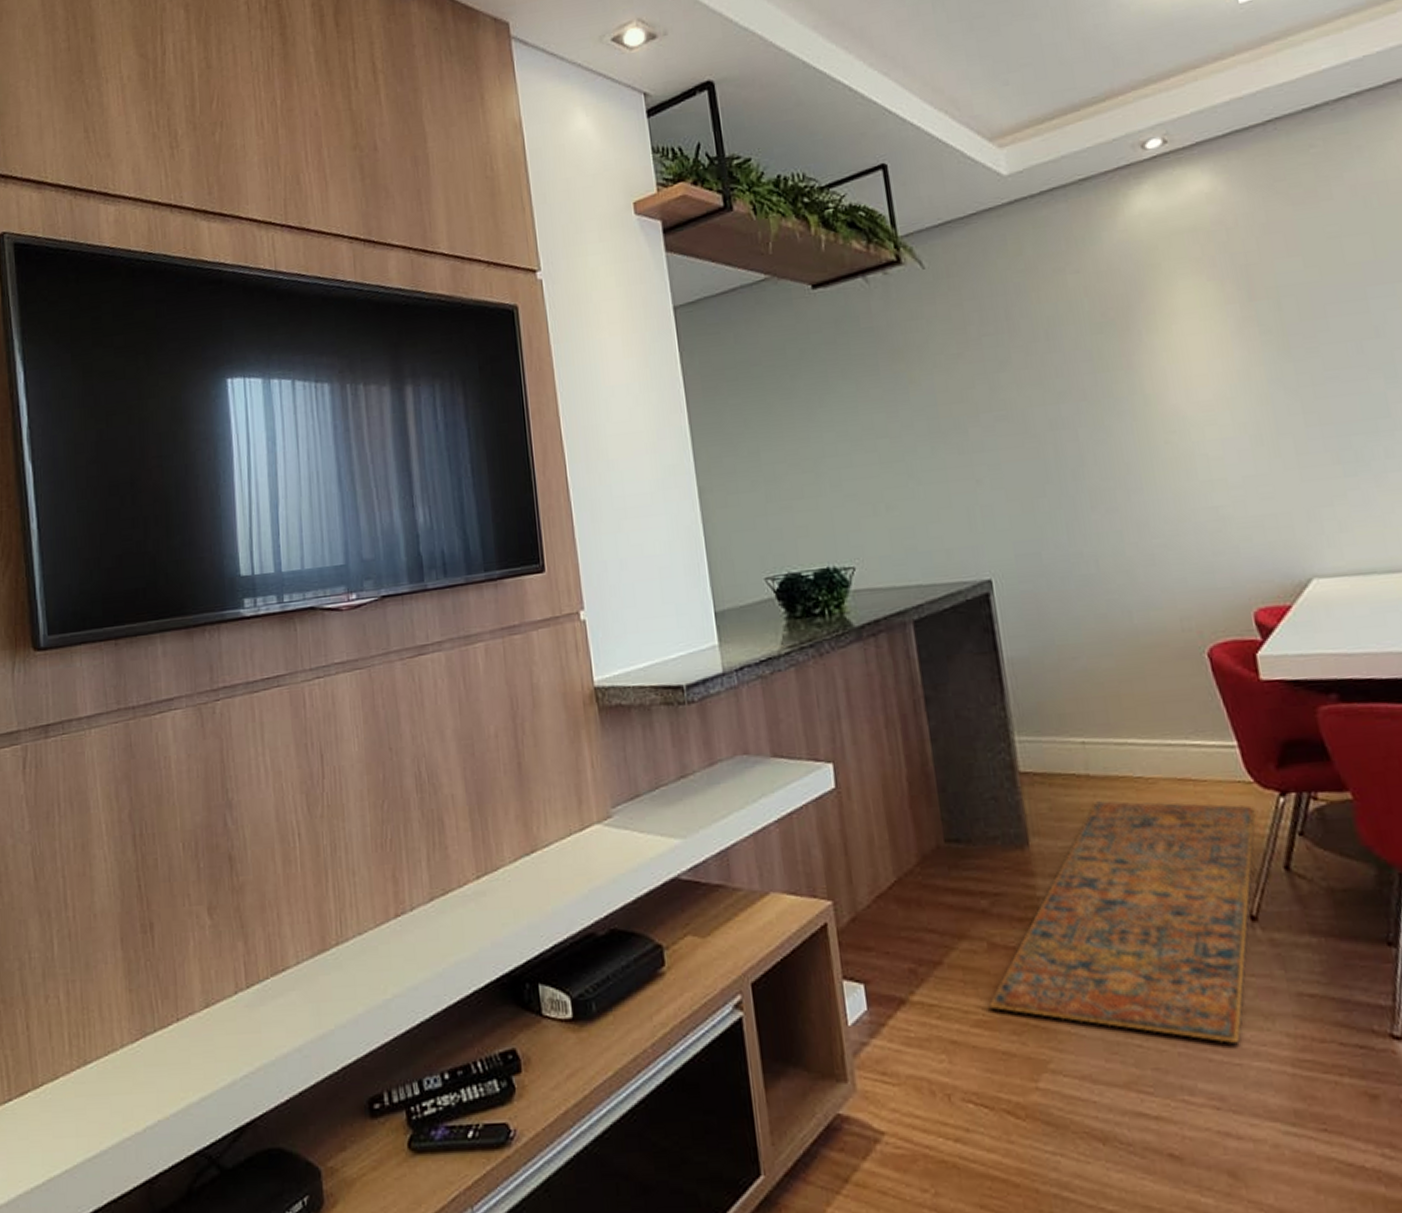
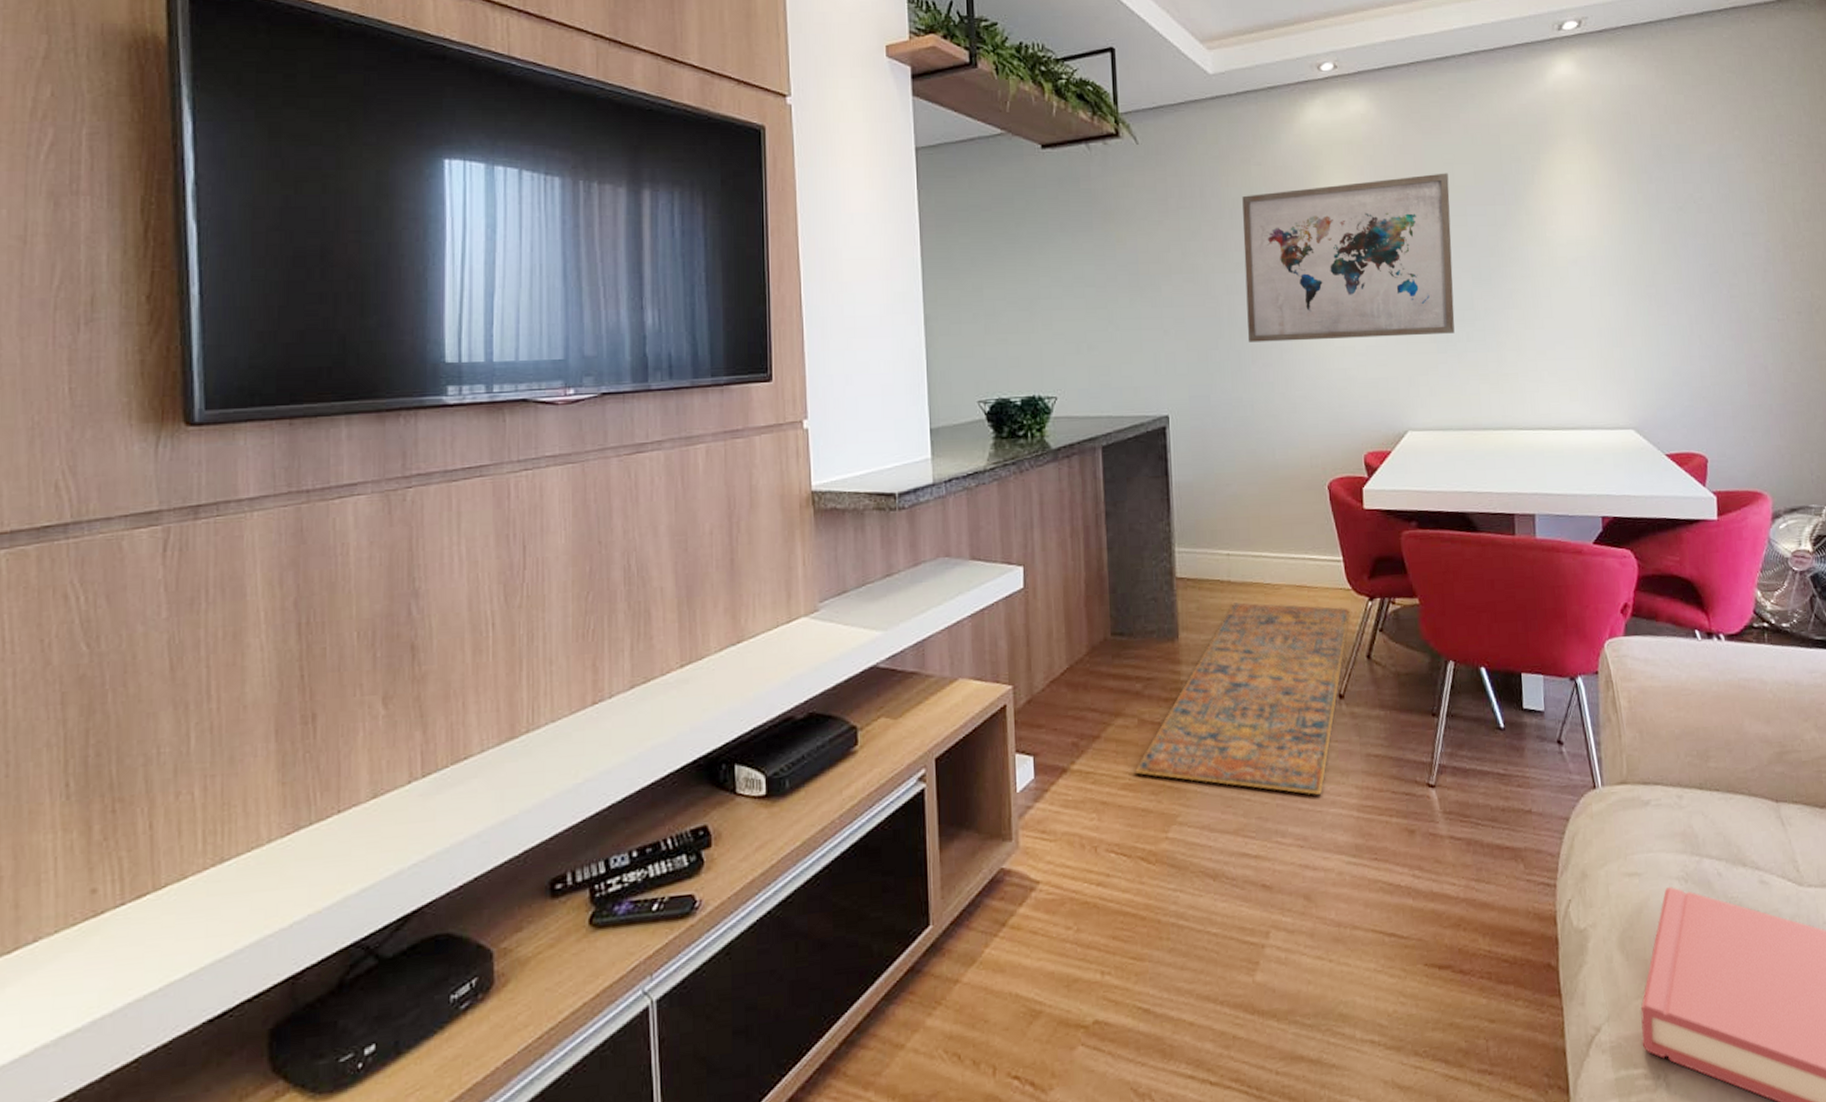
wall art: none [1059,249,1366,485] -> present [1242,173,1455,342]

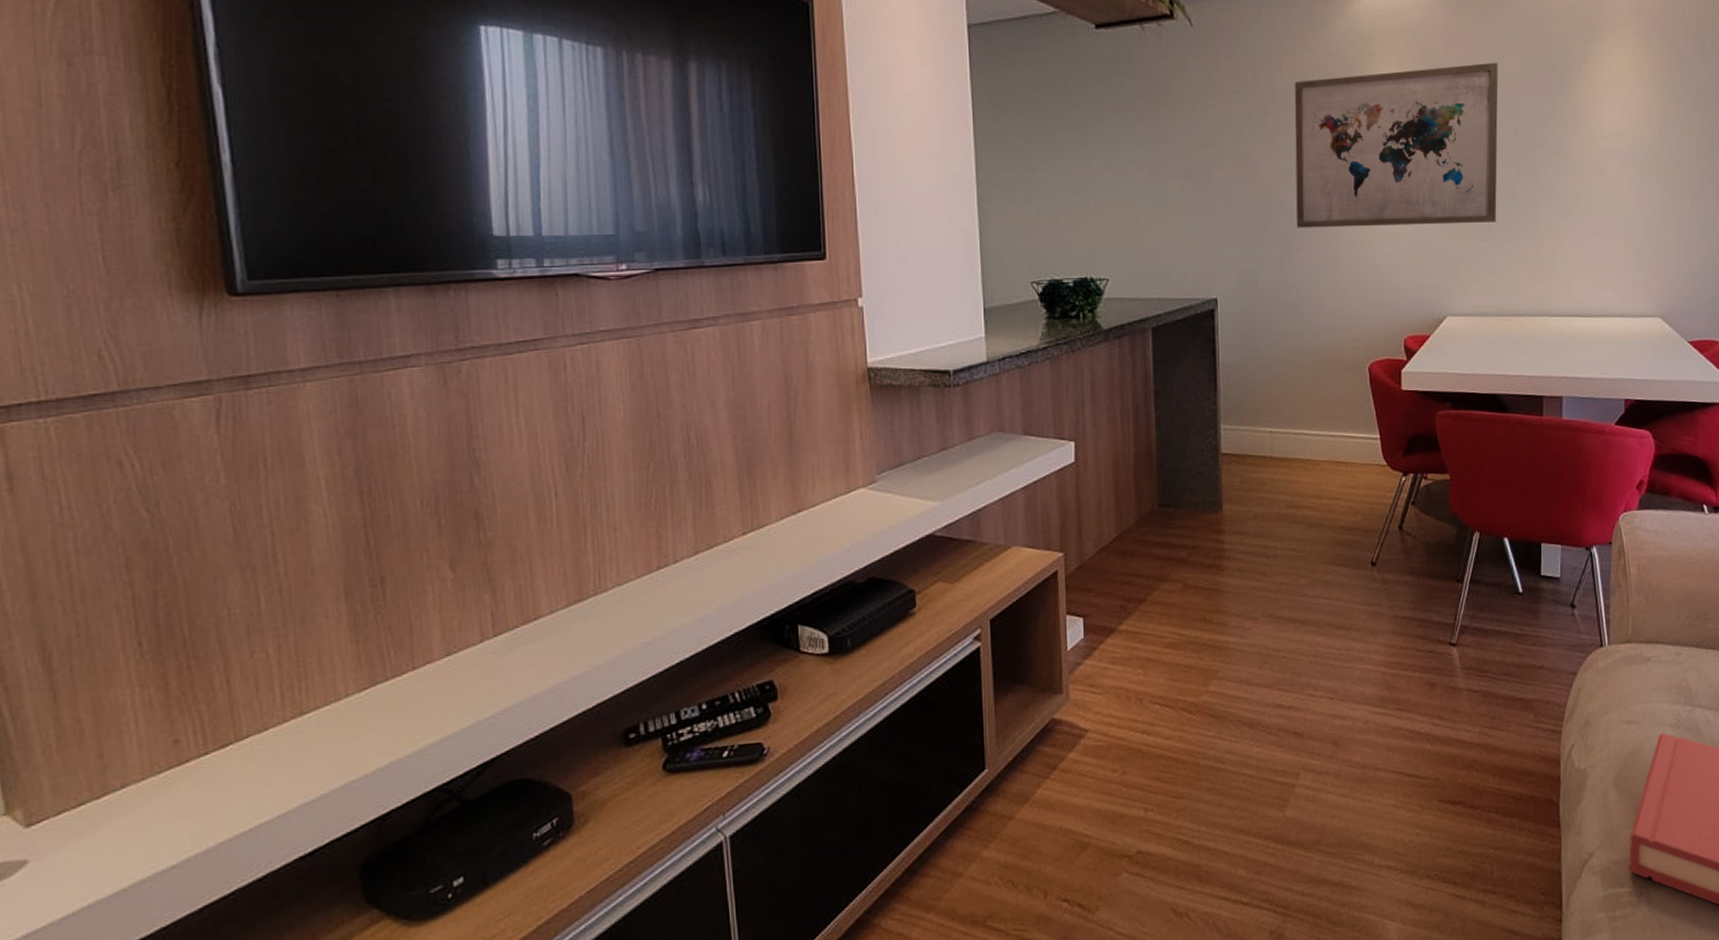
rug: present [1135,602,1350,795] -> none [1179,477,1385,653]

